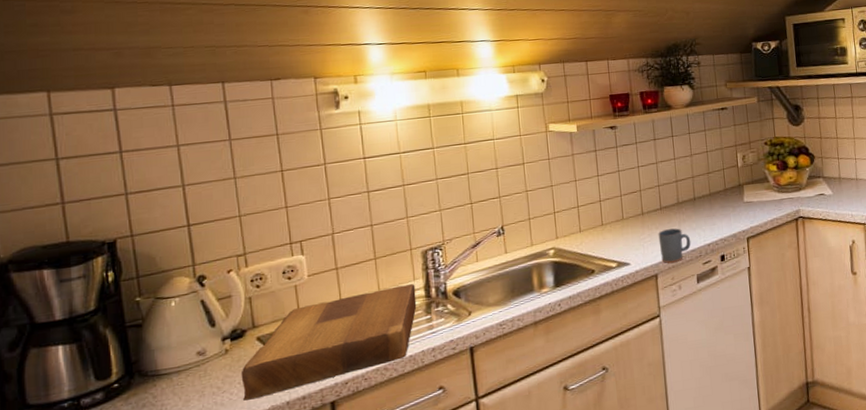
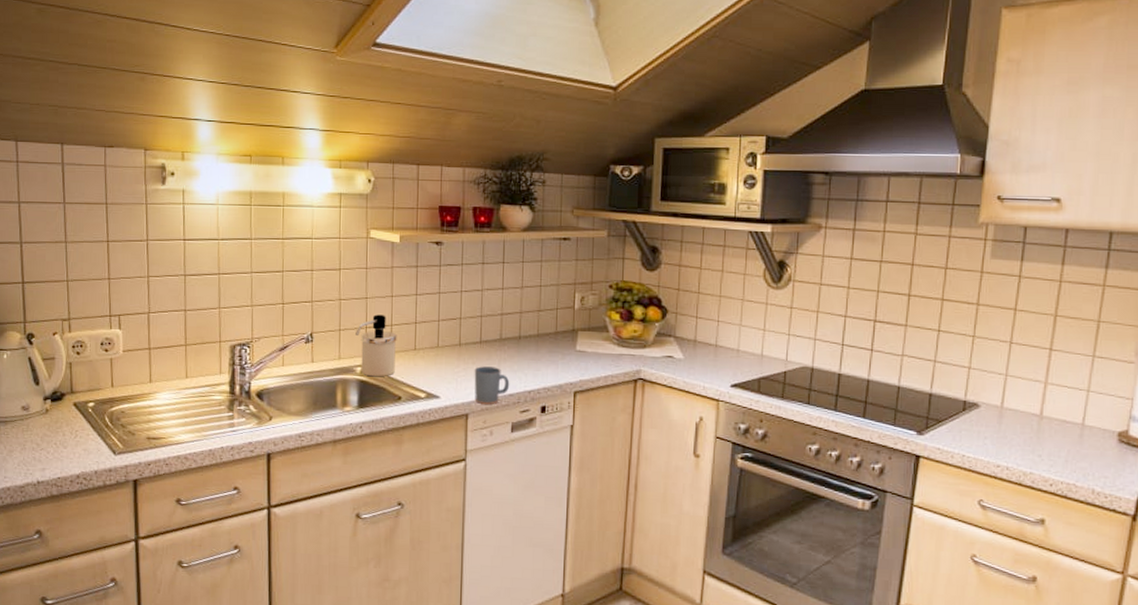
cutting board: present [241,284,417,401] -> none [57,377,221,462]
soap dispenser: none [545,198,586,257] -> present [356,314,397,377]

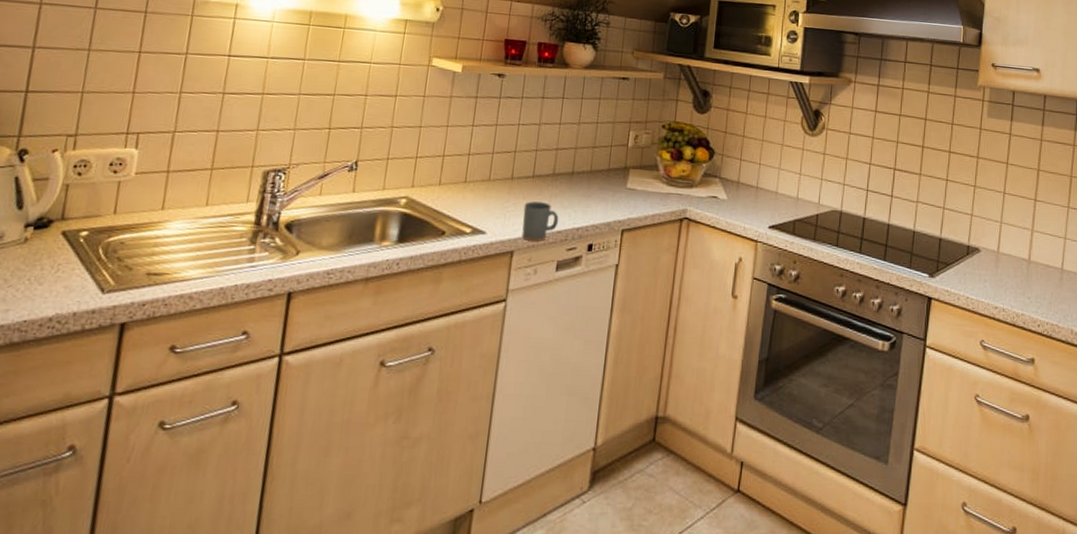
soap dispenser: present [356,314,397,377] -> none [404,144,448,210]

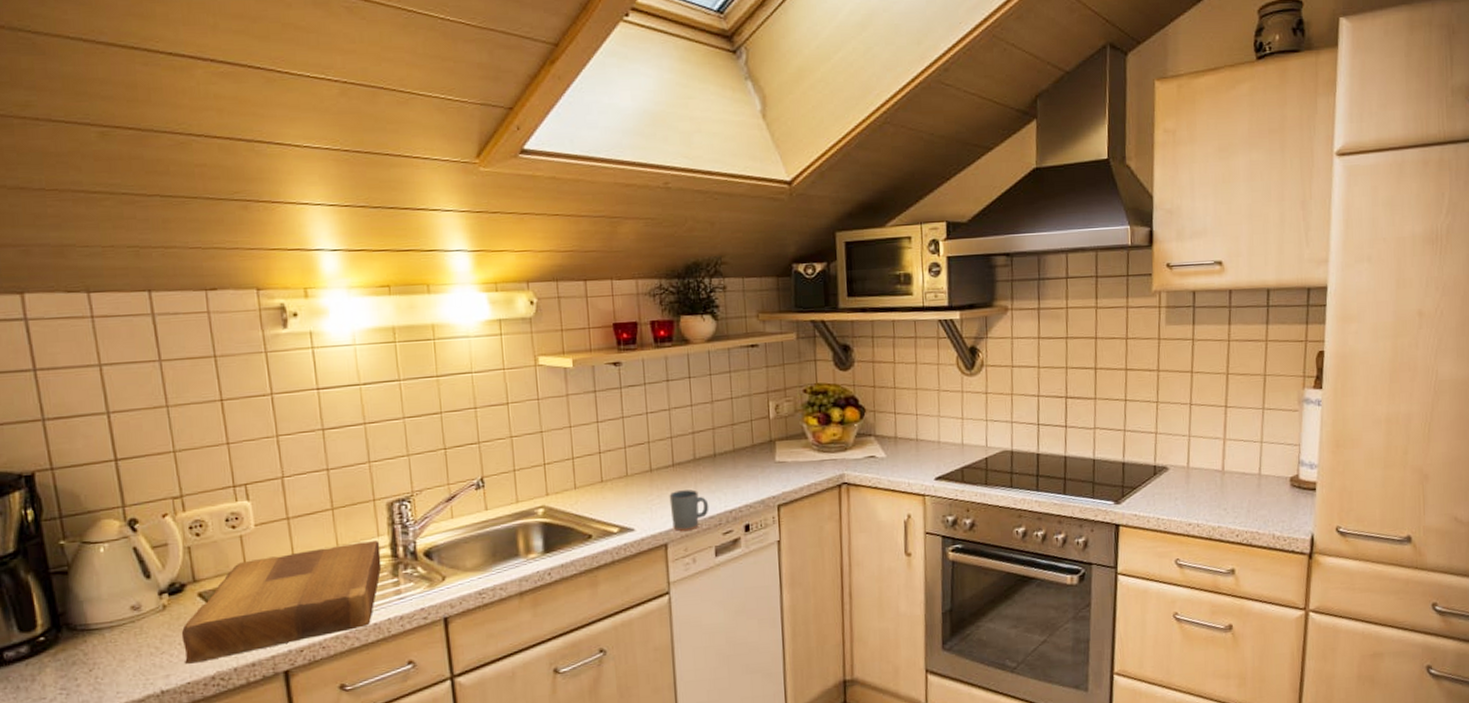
cutting board: none [28,205,247,302] -> present [181,541,382,664]

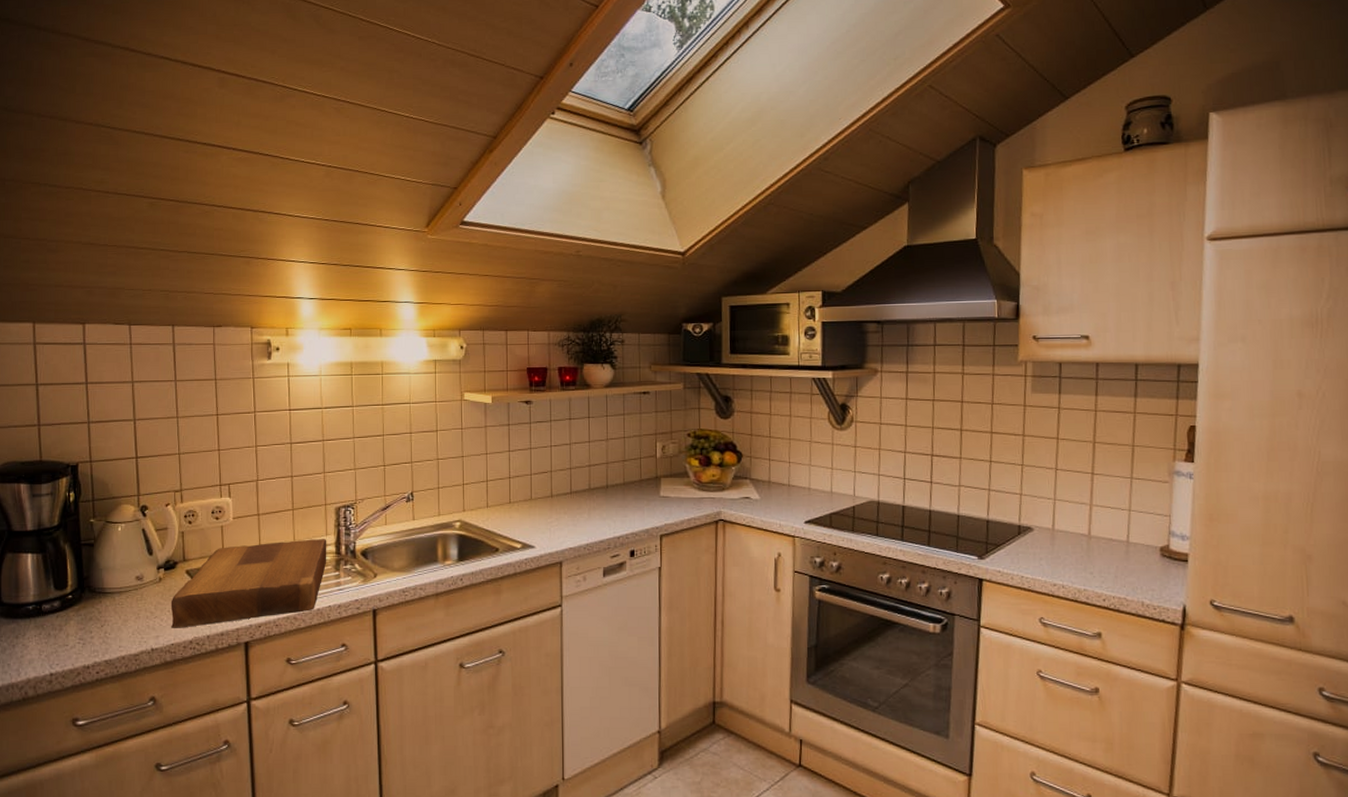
mug: present [669,489,709,531] -> none [566,515,600,551]

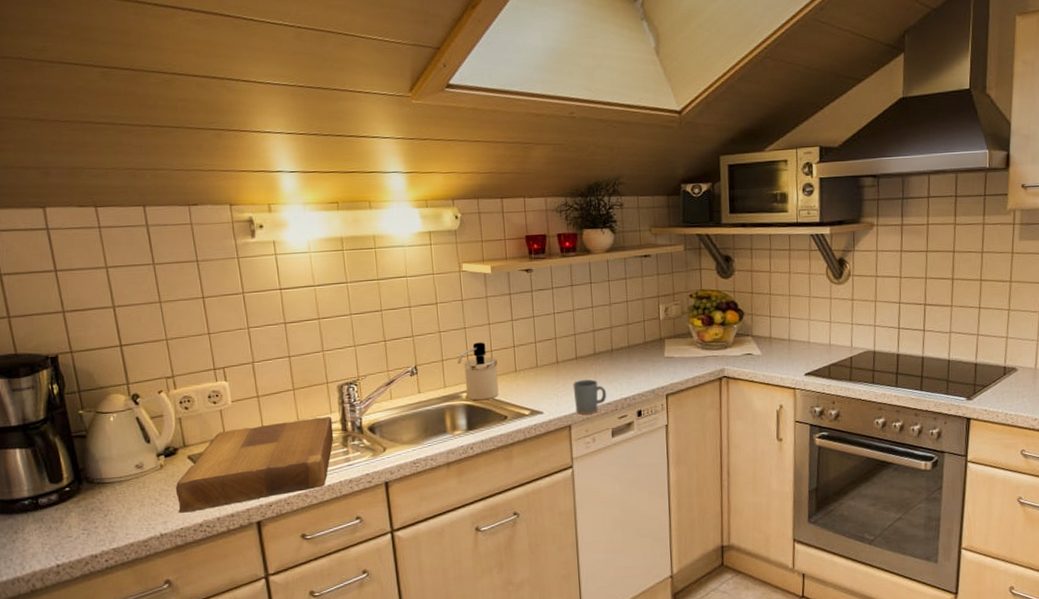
soap dispenser: none [453,471,493,531] -> present [458,342,499,401]
mug: none [566,515,600,551] -> present [573,379,607,415]

